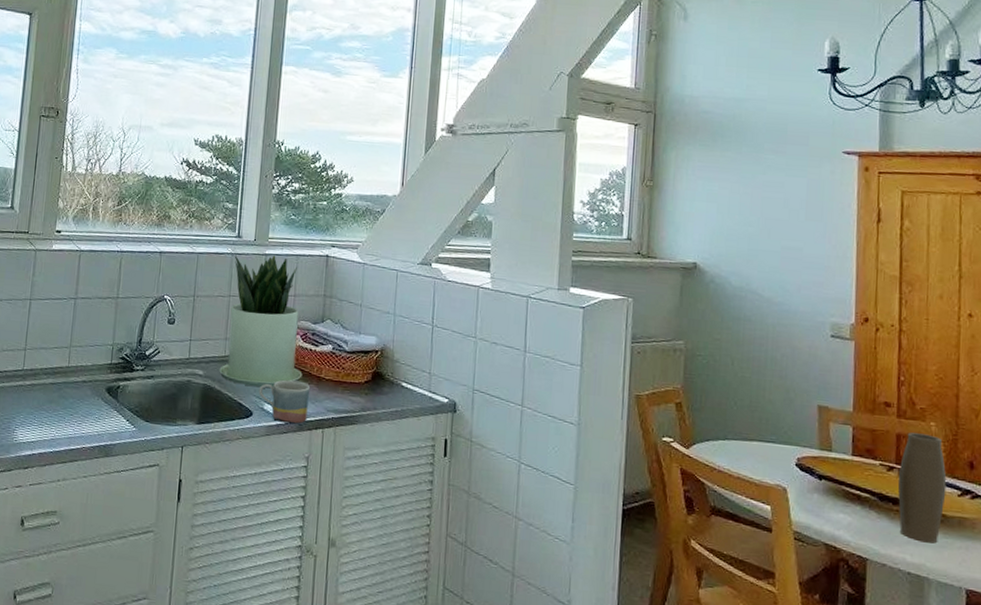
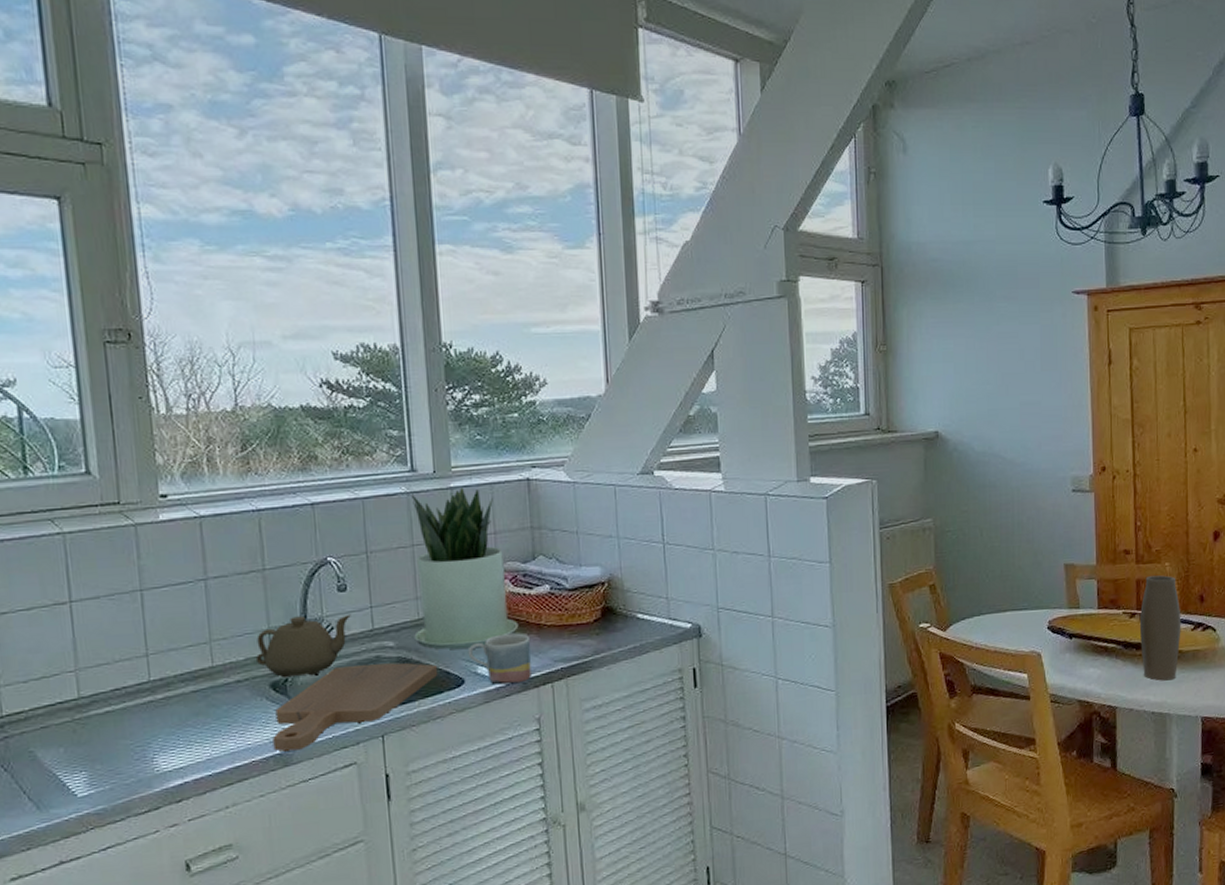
teapot: none [100,338,174,387] -> present [256,614,351,678]
cutting board: none [100,384,234,446] -> present [272,662,438,752]

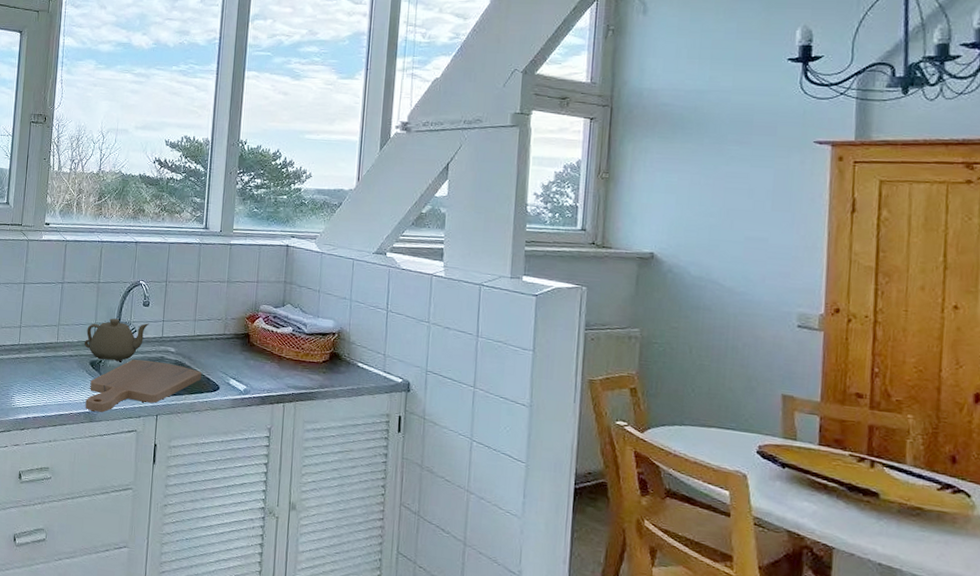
planter: present [410,487,519,650] -> none [189,245,265,365]
mug: present [467,633,532,685] -> none [225,358,272,398]
vase: present [1139,575,1181,681] -> none [869,424,925,536]

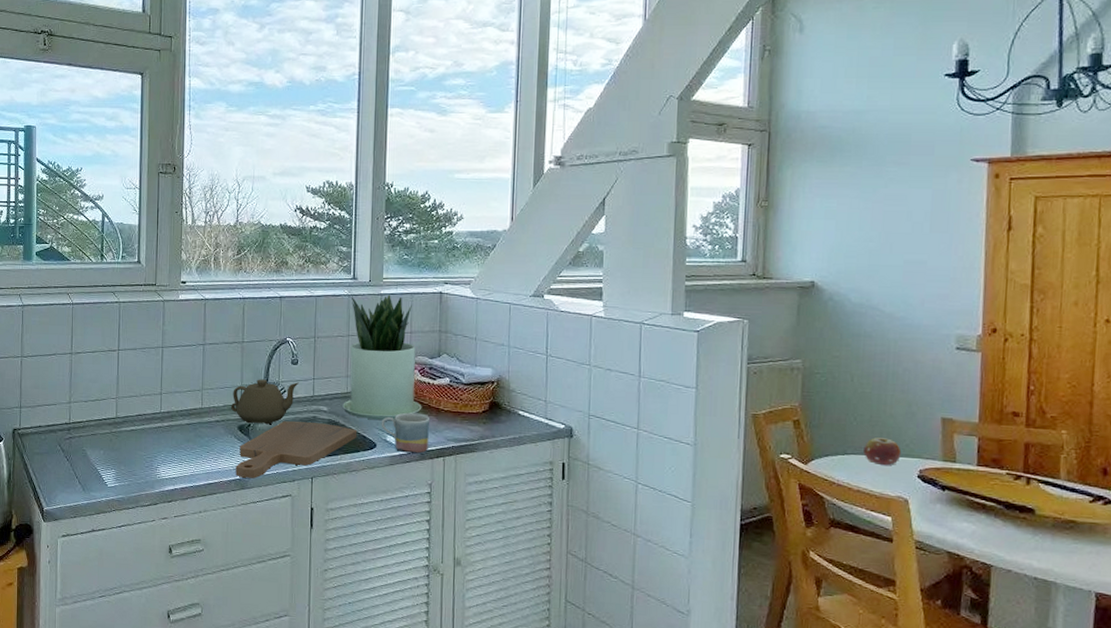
planter: none [189,245,265,365] -> present [342,294,422,421]
mug: none [225,358,272,398] -> present [381,412,430,454]
fruit: none [701,410,740,440] -> present [863,437,902,466]

